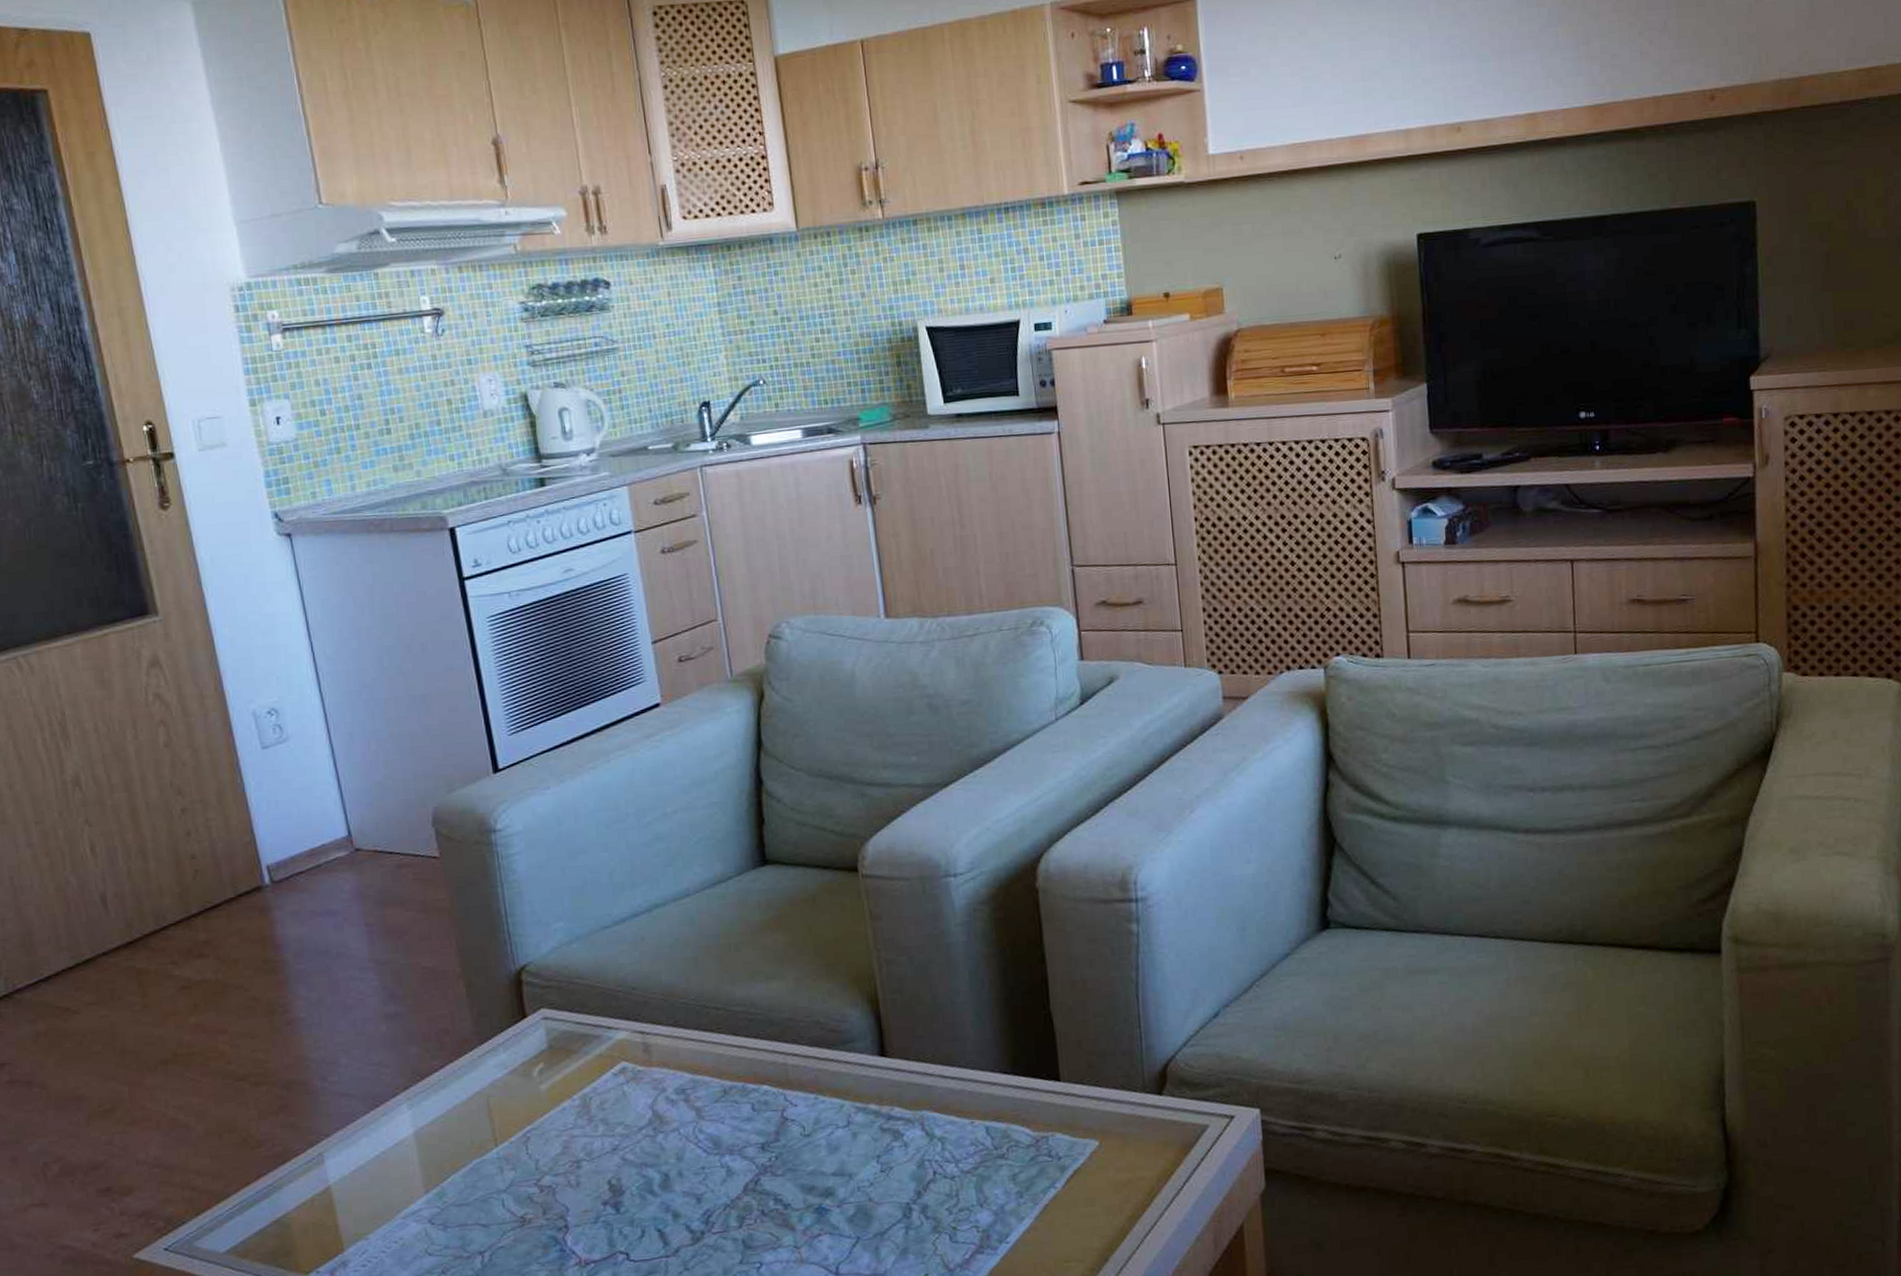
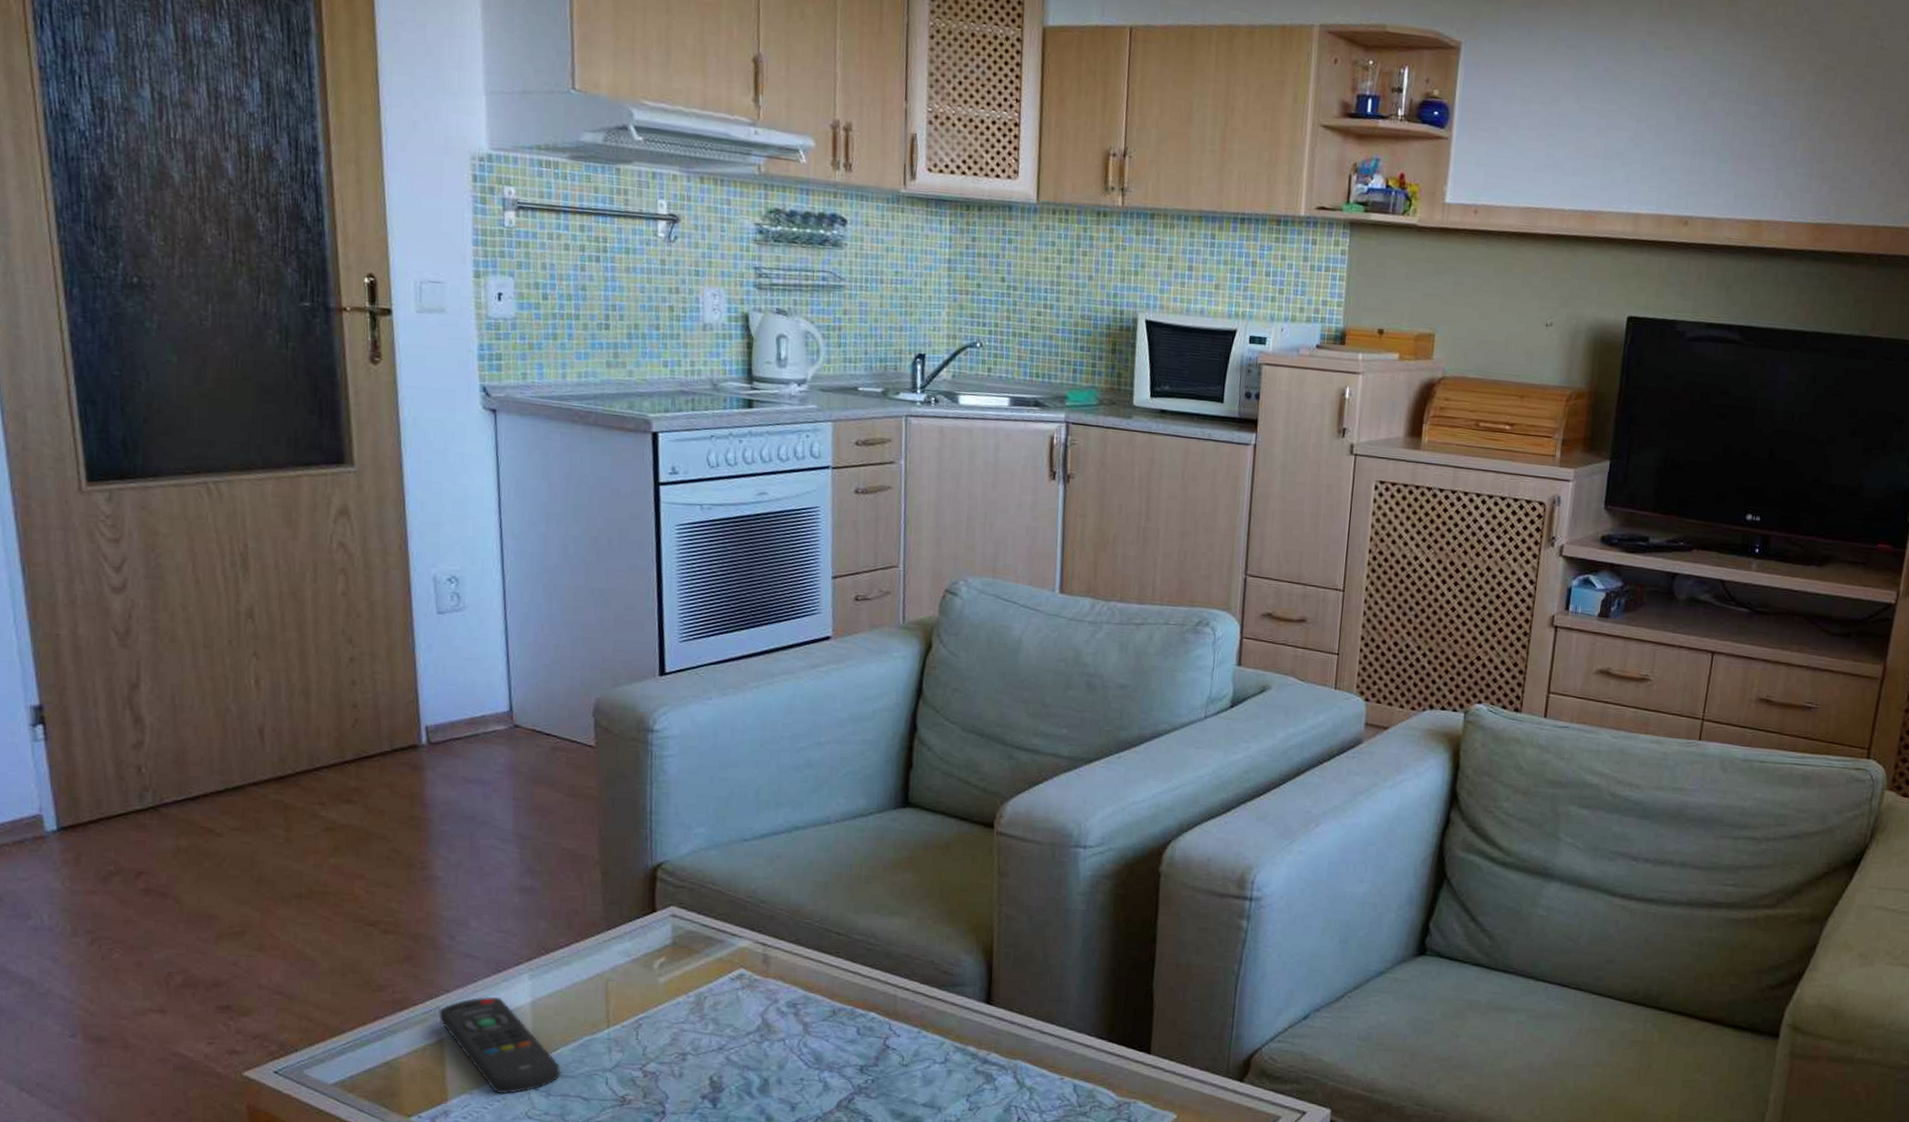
remote control: none [321,1134,456,1234] -> present [439,997,561,1094]

